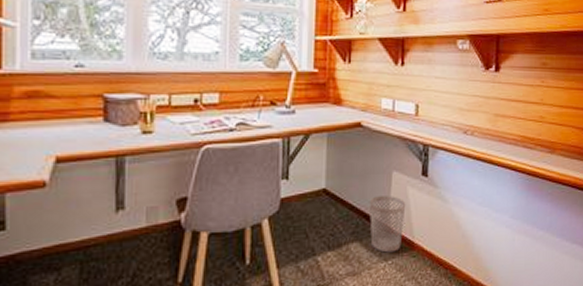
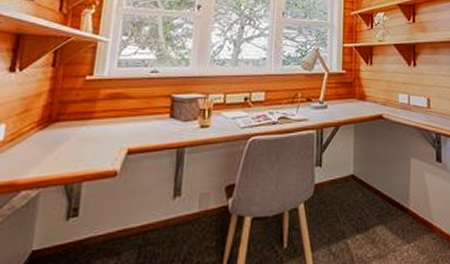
wastebasket: present [369,196,406,253] -> none [391,180,424,235]

